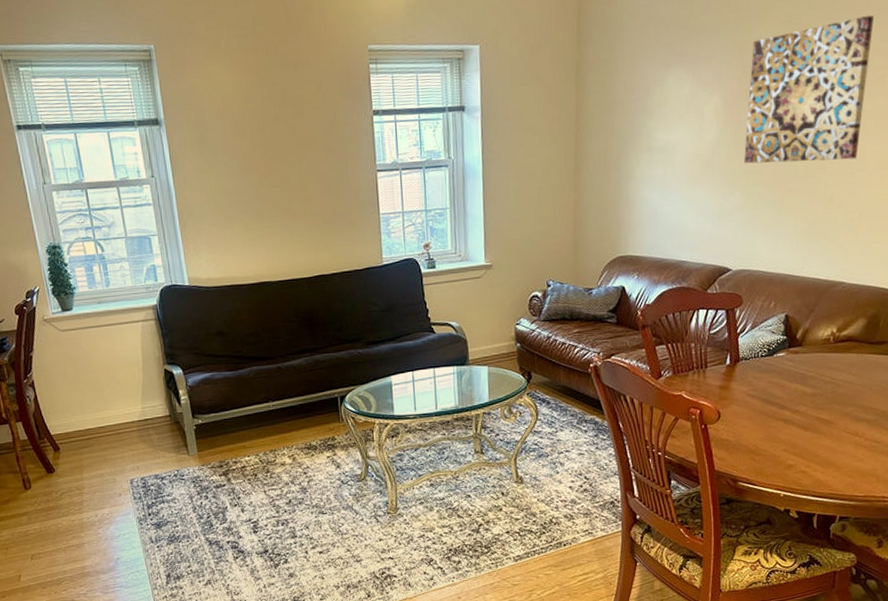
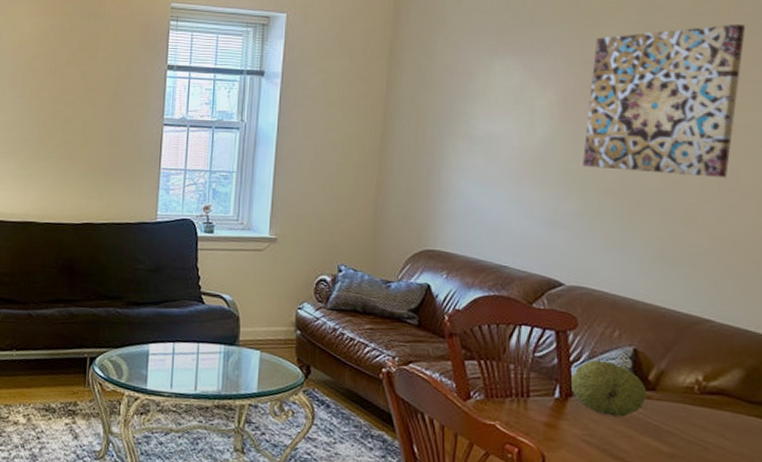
fruit: none [739,328,796,372] -> present [572,360,647,417]

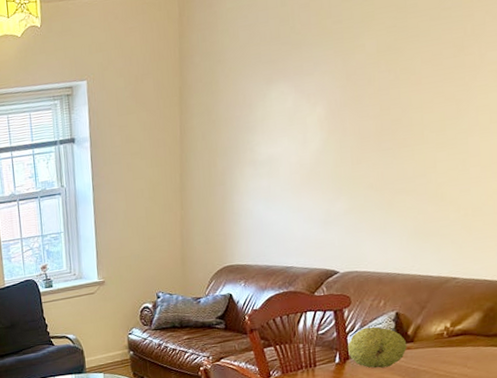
wall art: present [583,23,746,178] -> none [349,10,487,170]

